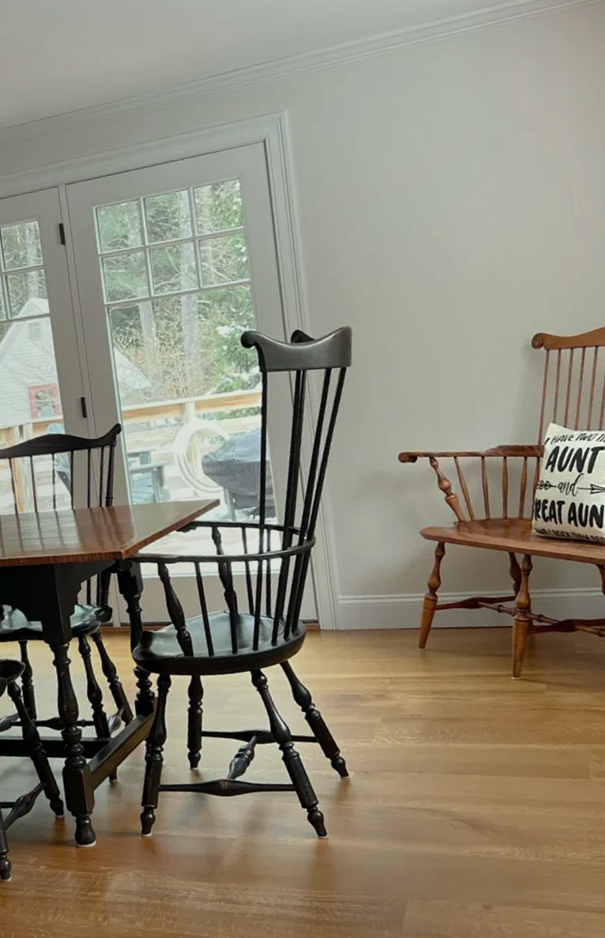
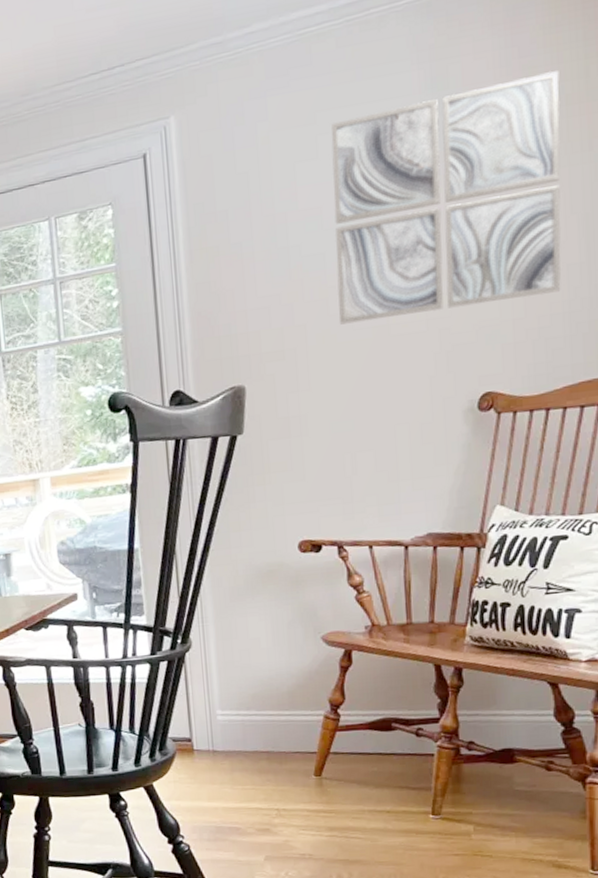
wall art: none [410,88,589,279] -> present [331,70,561,325]

